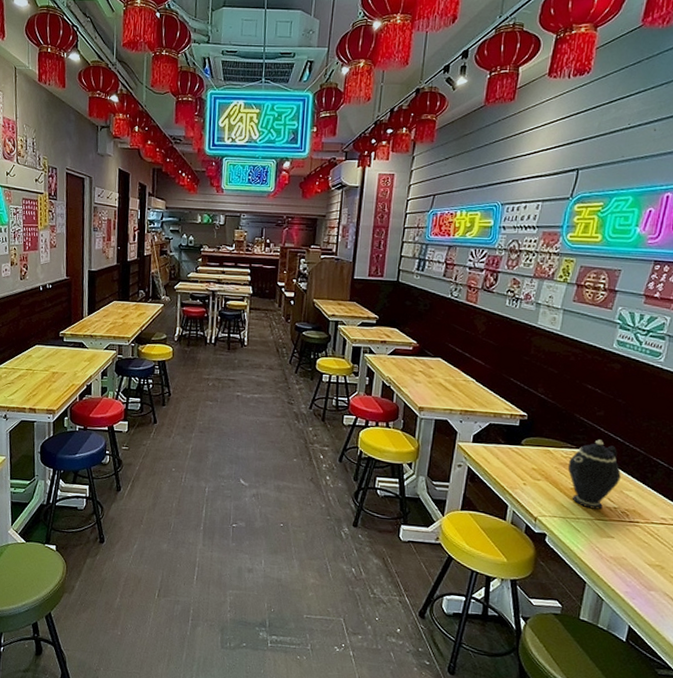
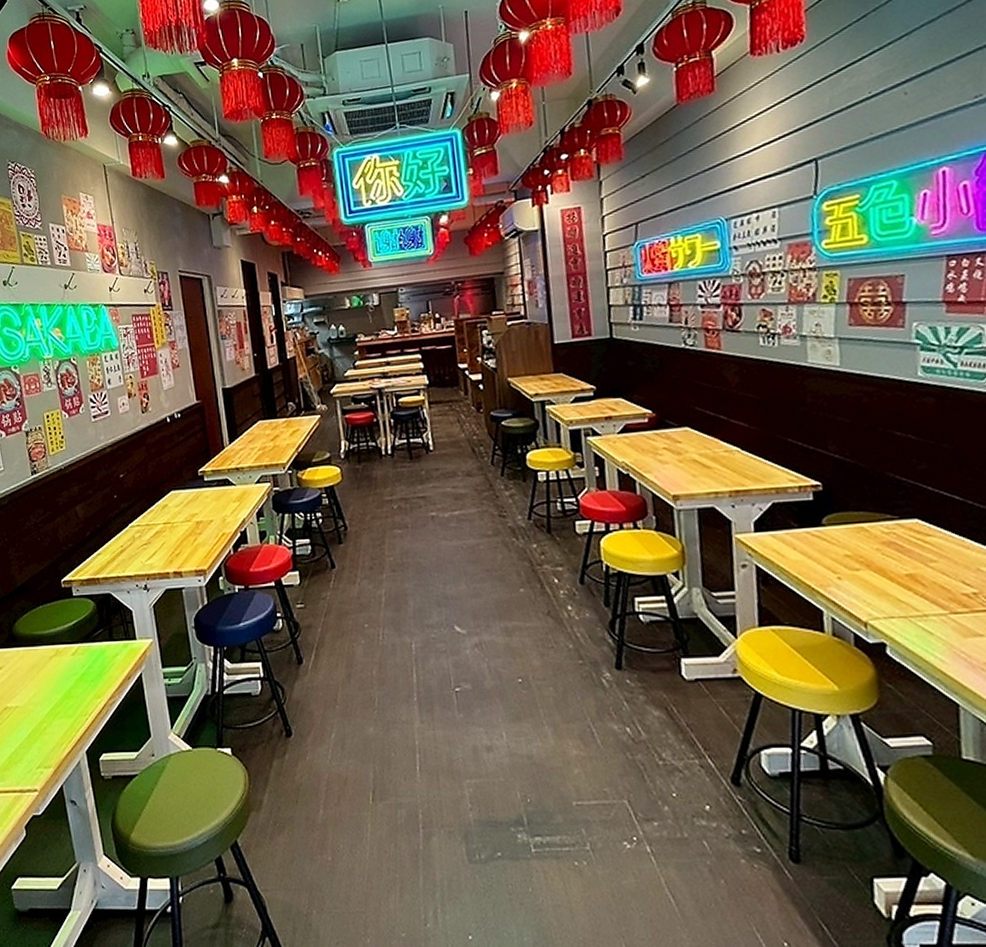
teapot: present [567,439,621,510] -> none [893,502,973,599]

